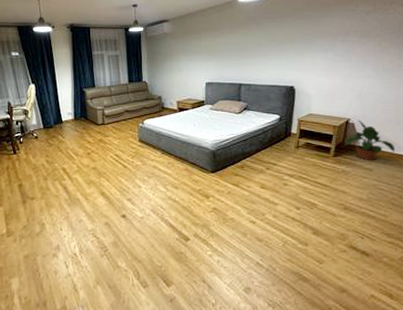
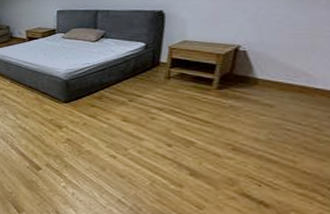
potted plant: present [343,119,396,160] -> none [230,46,310,95]

